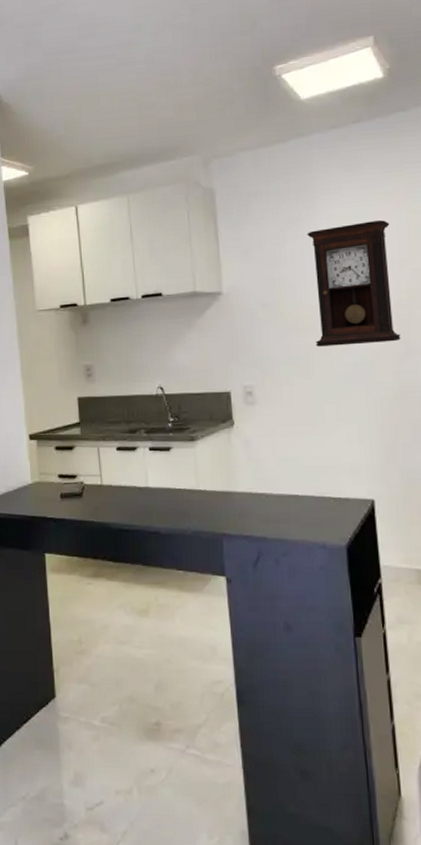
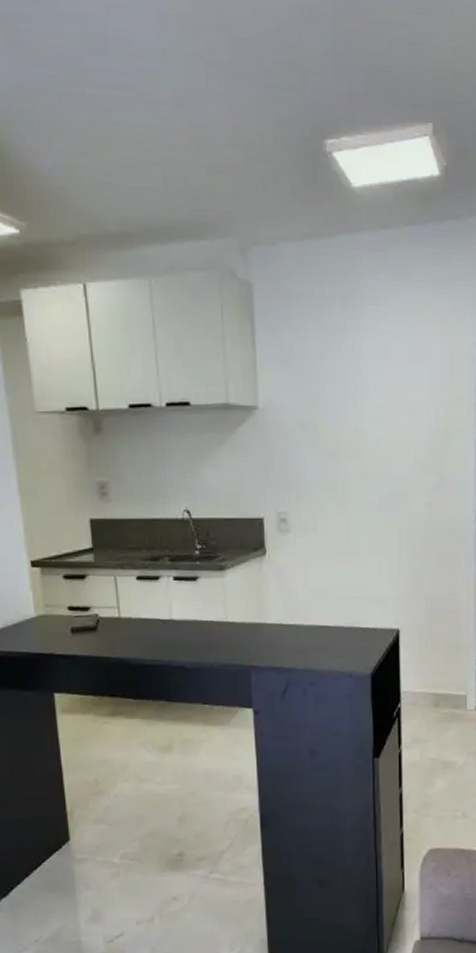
pendulum clock: present [307,220,401,347] -> none [350,340,435,473]

